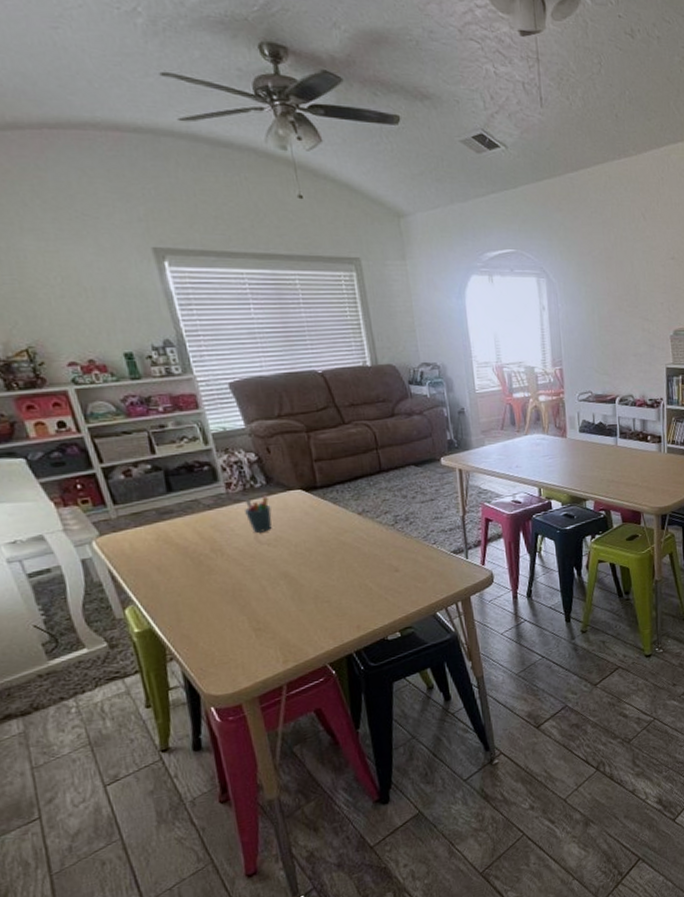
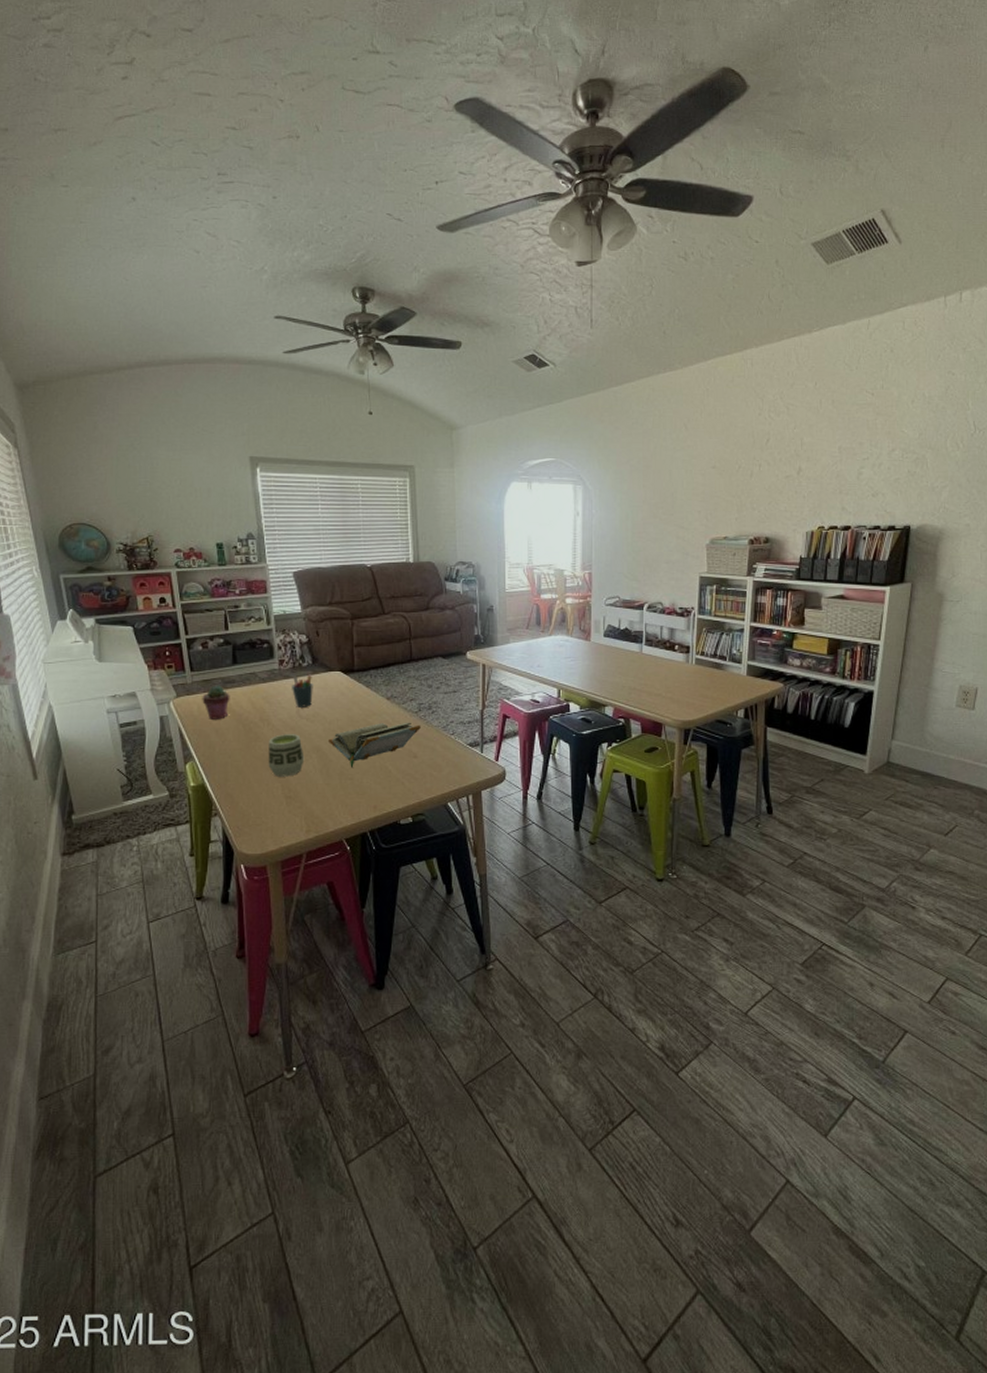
potted succulent: none [133,517,171,557] -> present [202,685,230,720]
cup: none [225,562,271,610] -> present [268,734,305,777]
book: none [297,535,399,591] -> present [329,722,421,769]

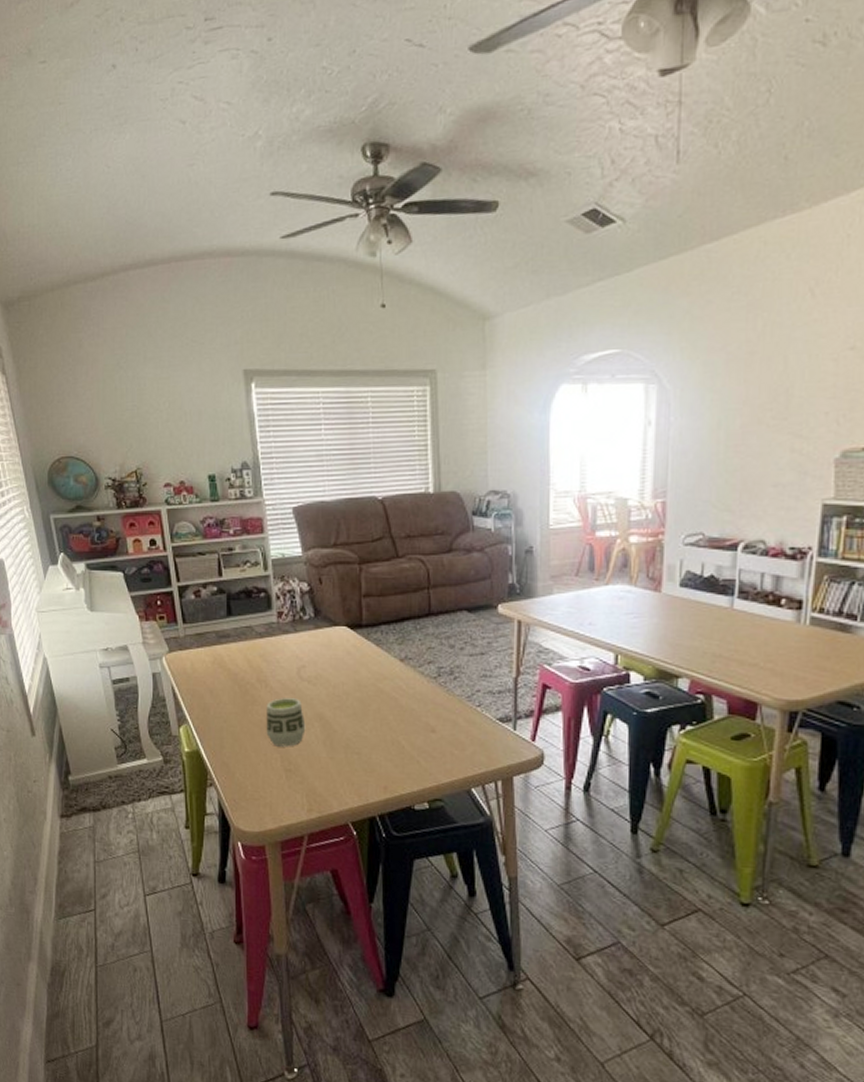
potted succulent: present [202,685,230,720] -> none [195,639,225,679]
pen holder: present [291,673,313,707] -> none [290,627,316,668]
book: present [329,722,421,769] -> none [333,689,440,741]

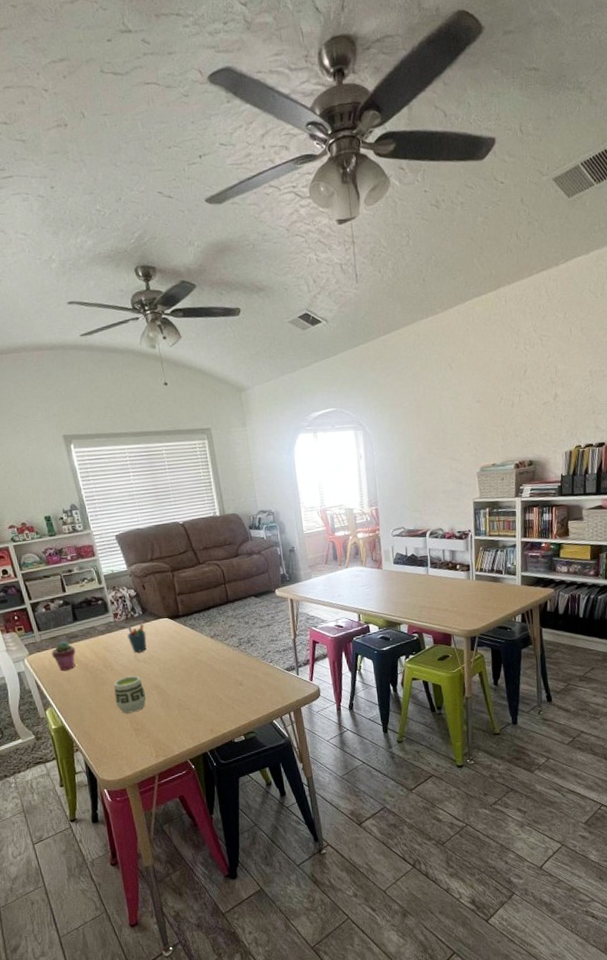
potted succulent: none [195,639,225,679] -> present [51,640,76,671]
pen holder: none [290,627,316,668] -> present [126,623,147,653]

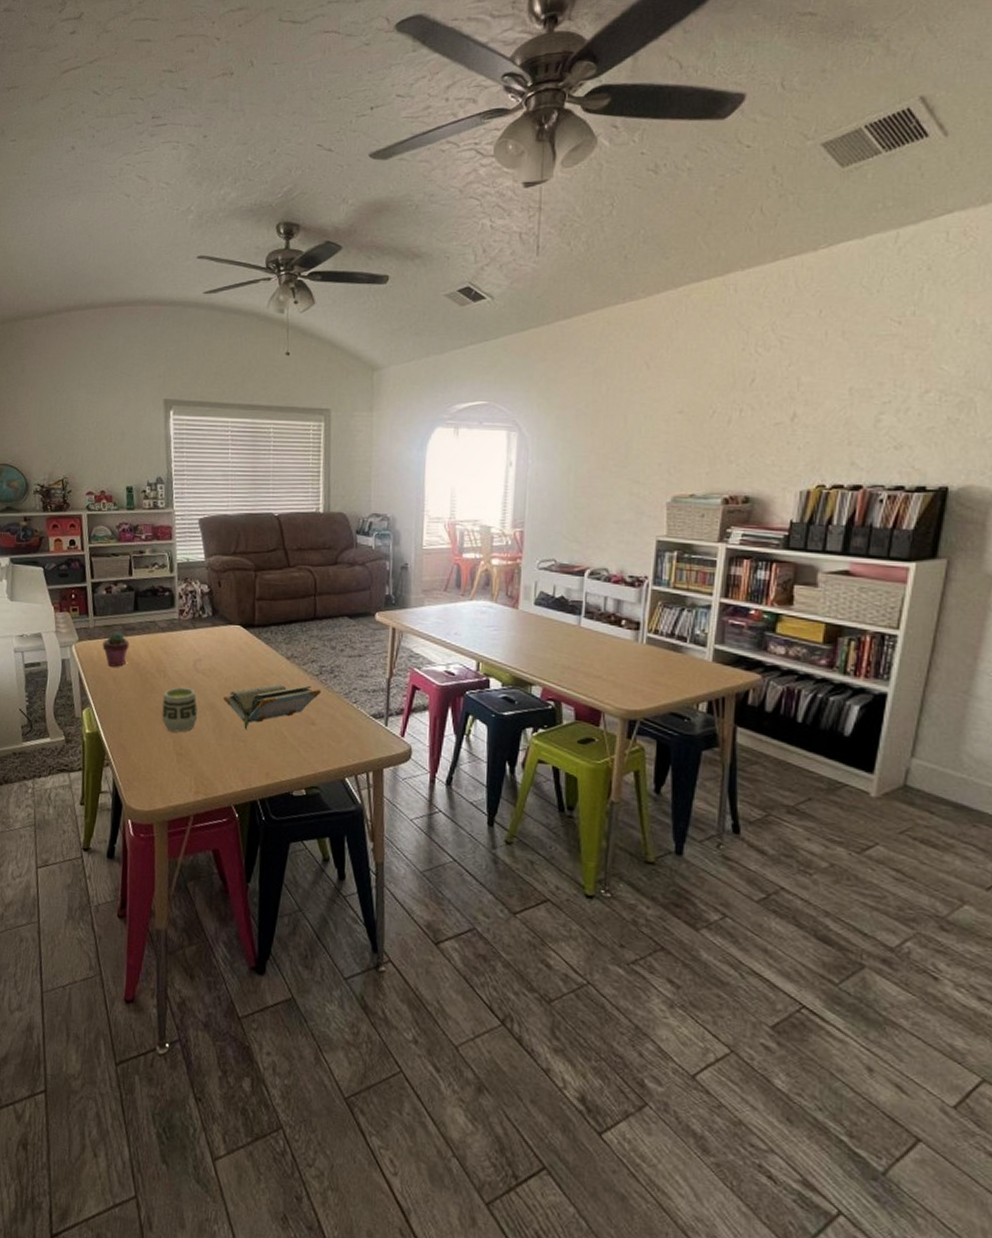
pen holder: present [126,623,147,653] -> none [189,624,212,661]
book: none [165,655,243,700] -> present [224,684,321,730]

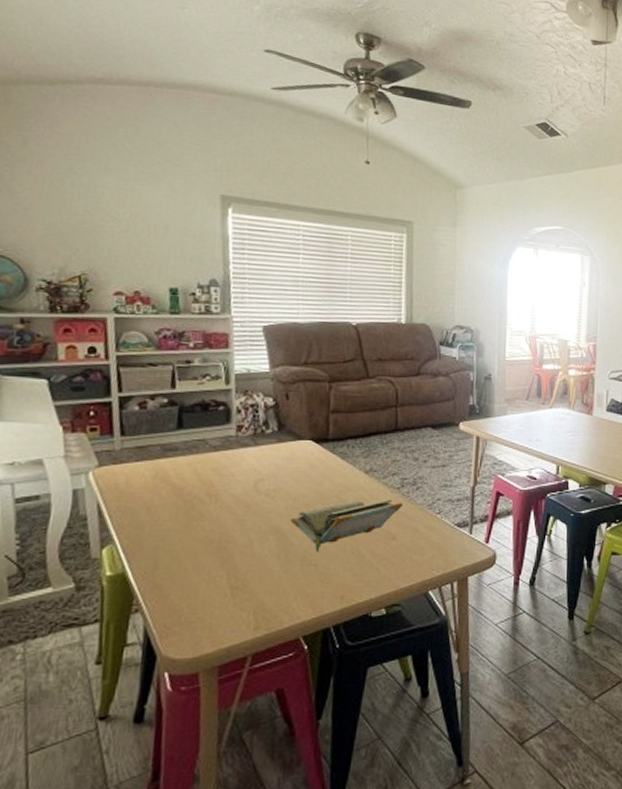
potted succulent: present [102,631,130,667] -> none [132,453,171,494]
cup: present [162,687,198,733] -> none [212,512,260,563]

